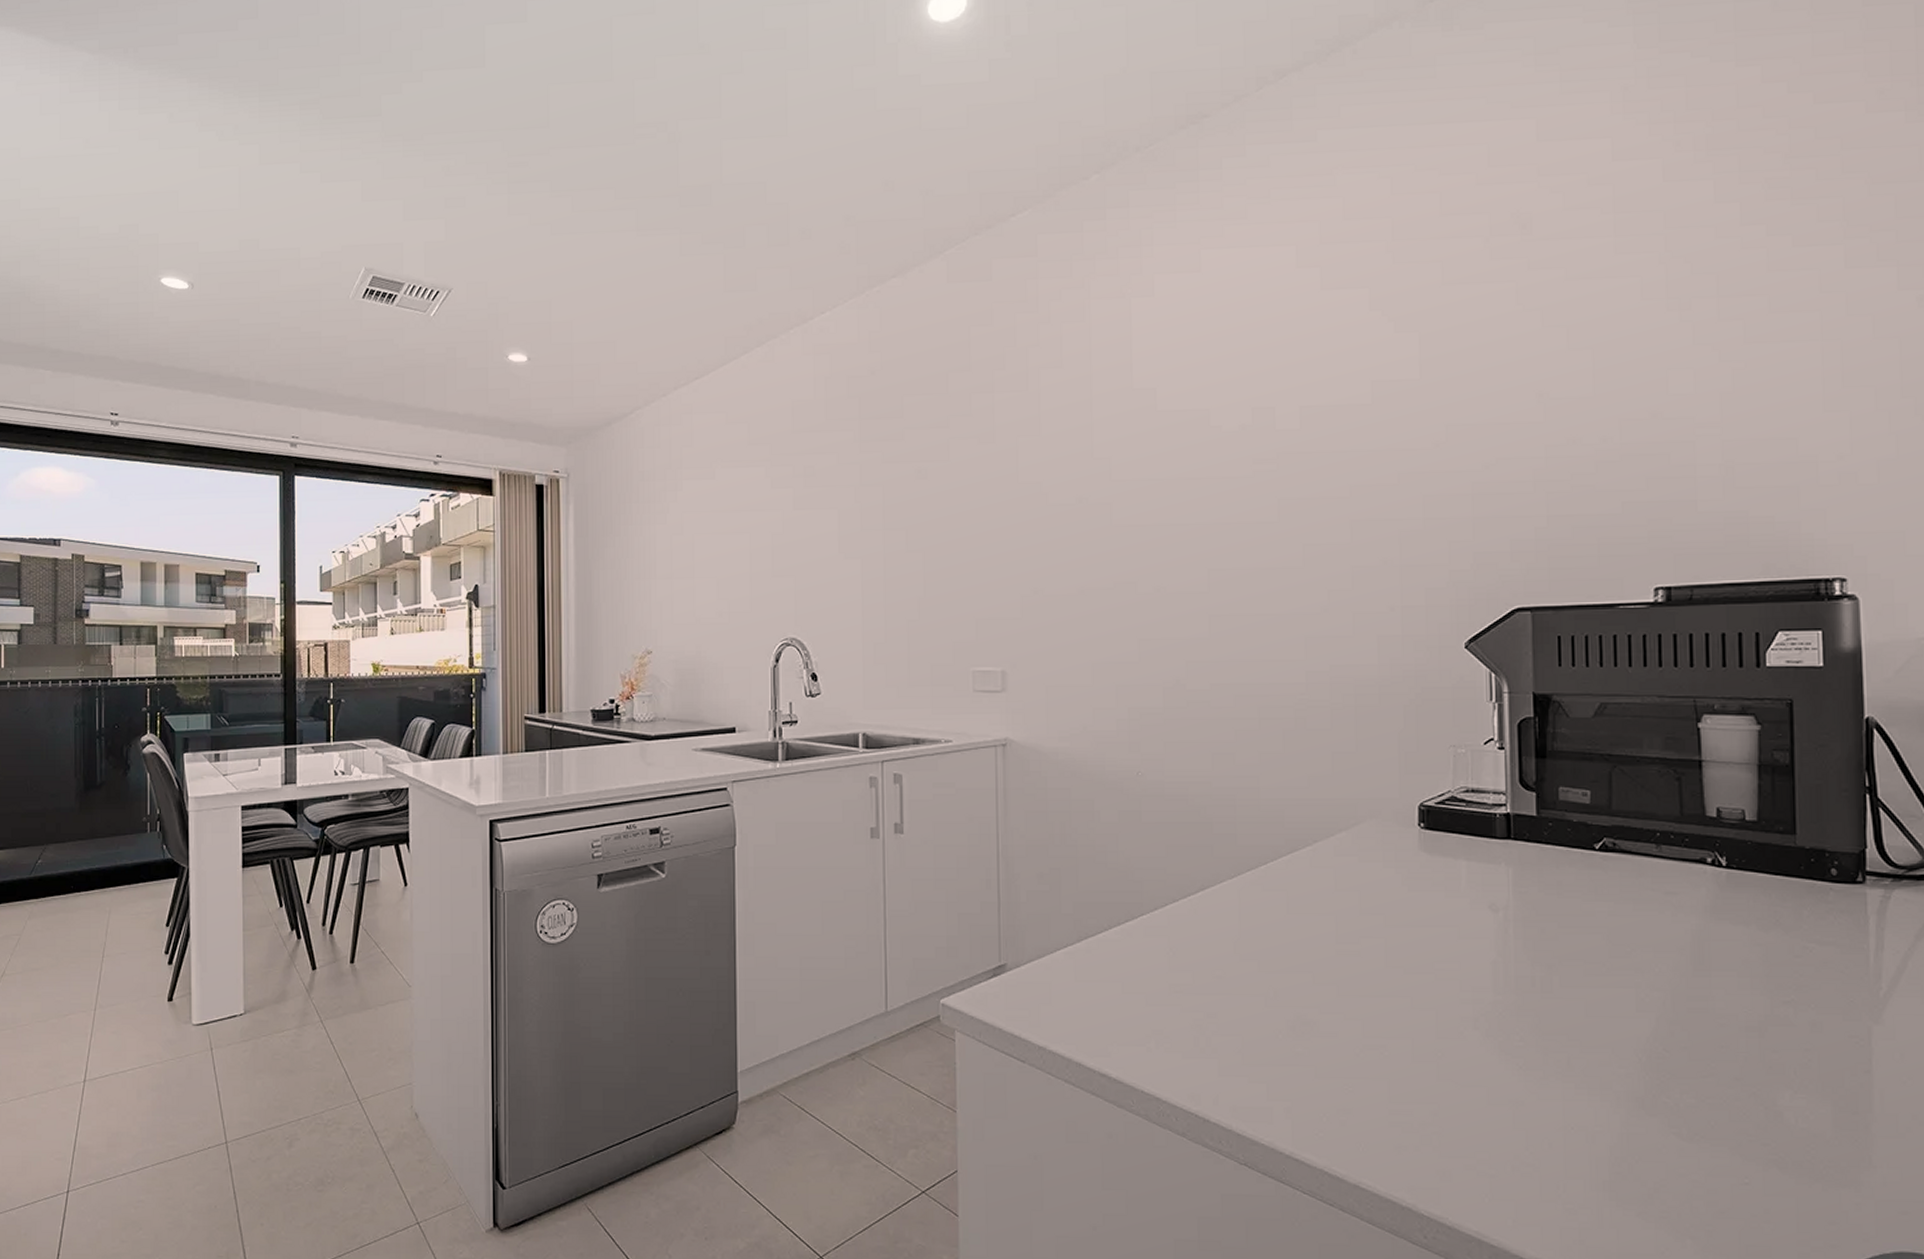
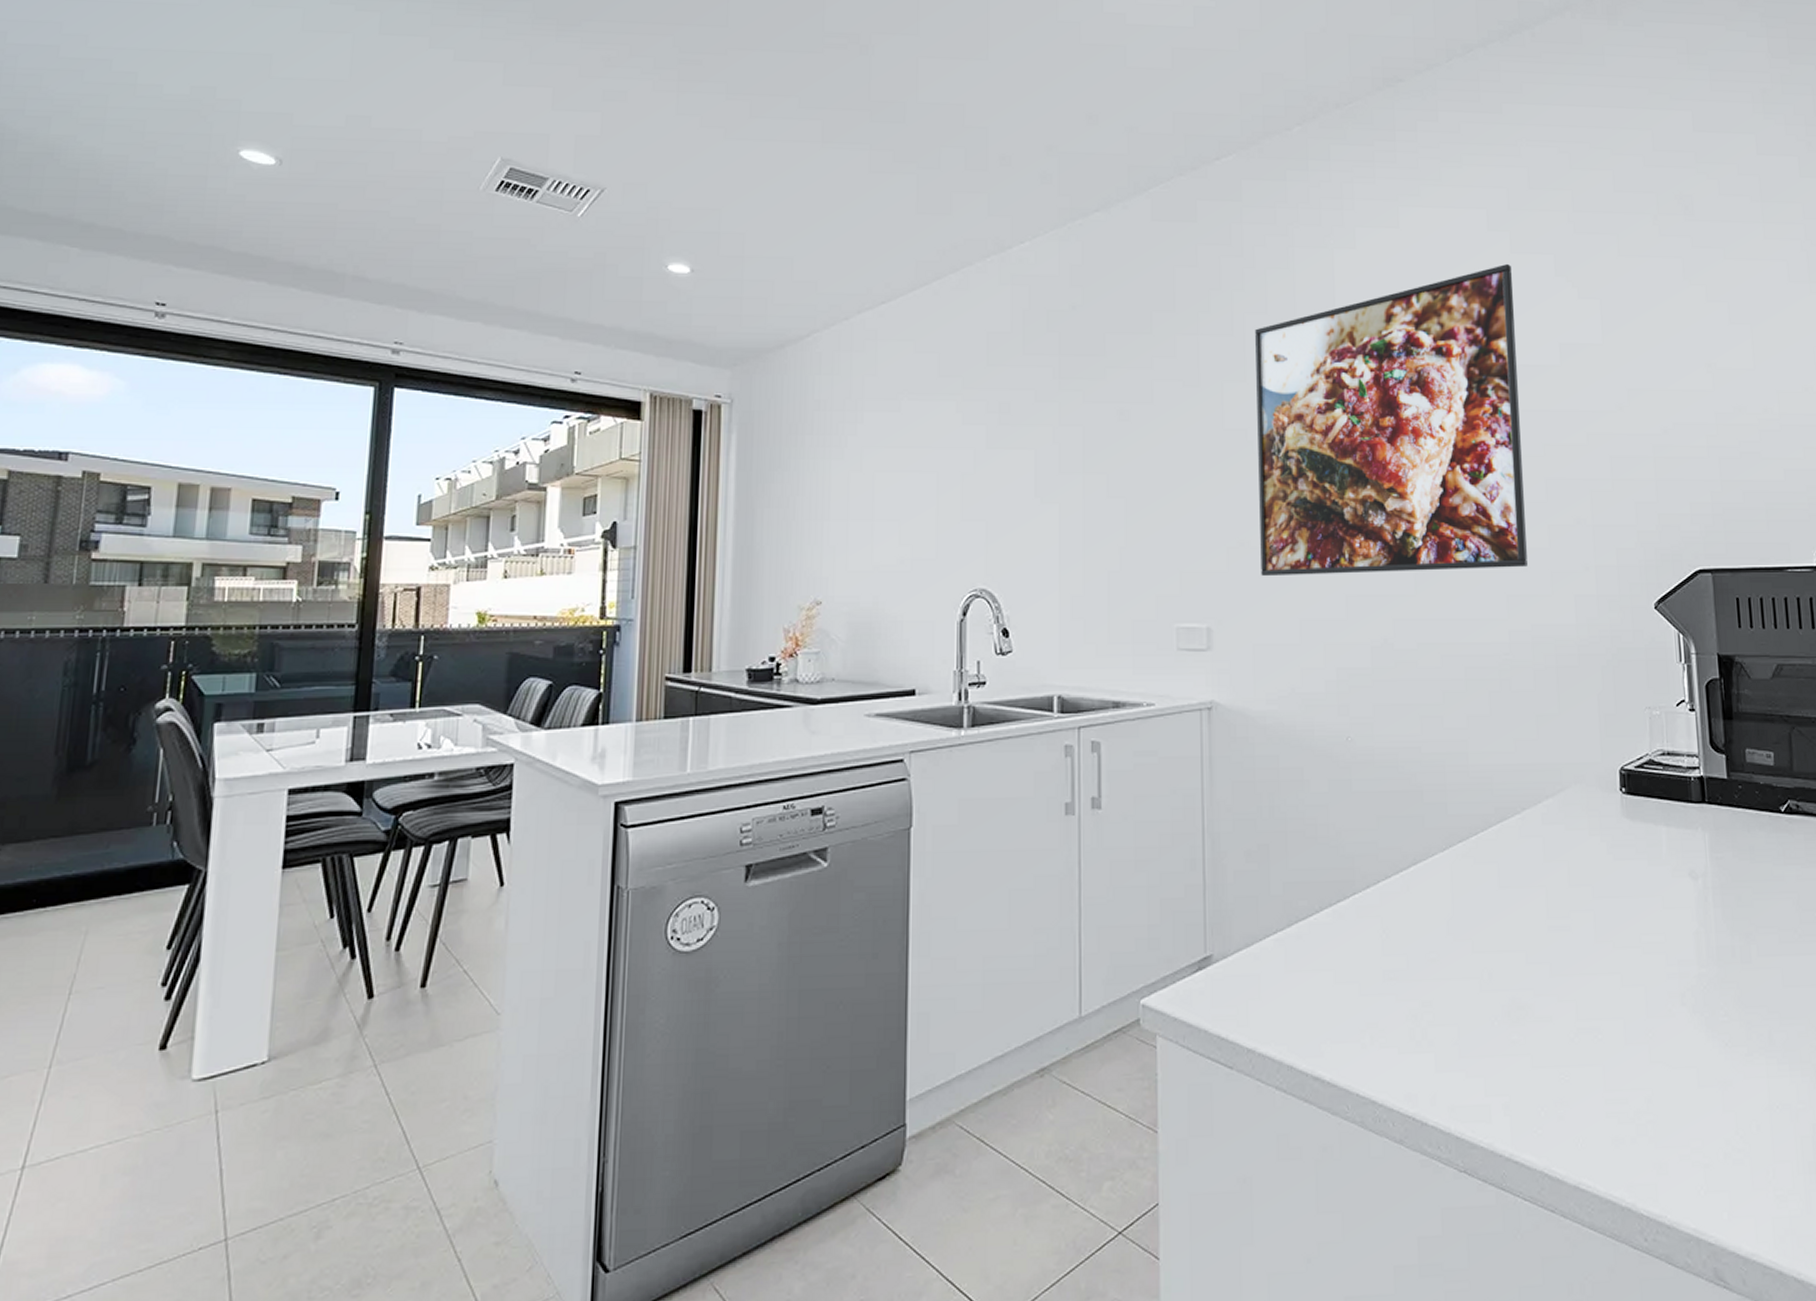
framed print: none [1050,300,1328,623] -> present [1255,263,1527,577]

